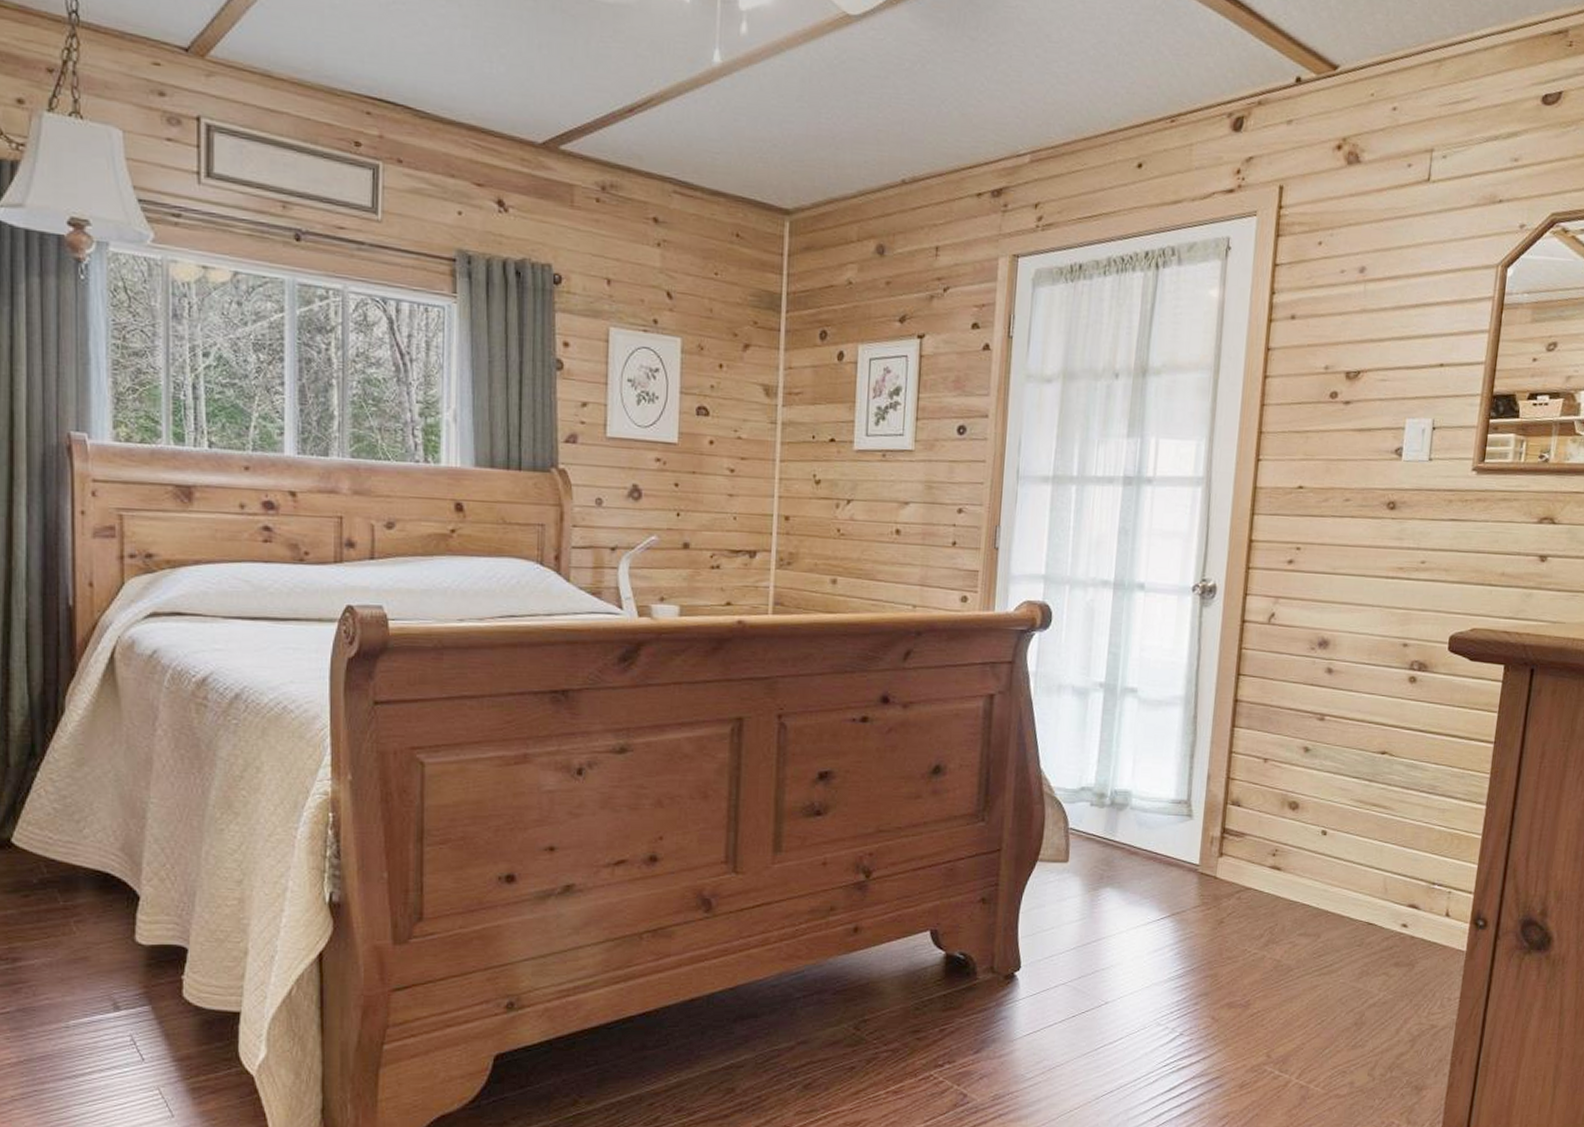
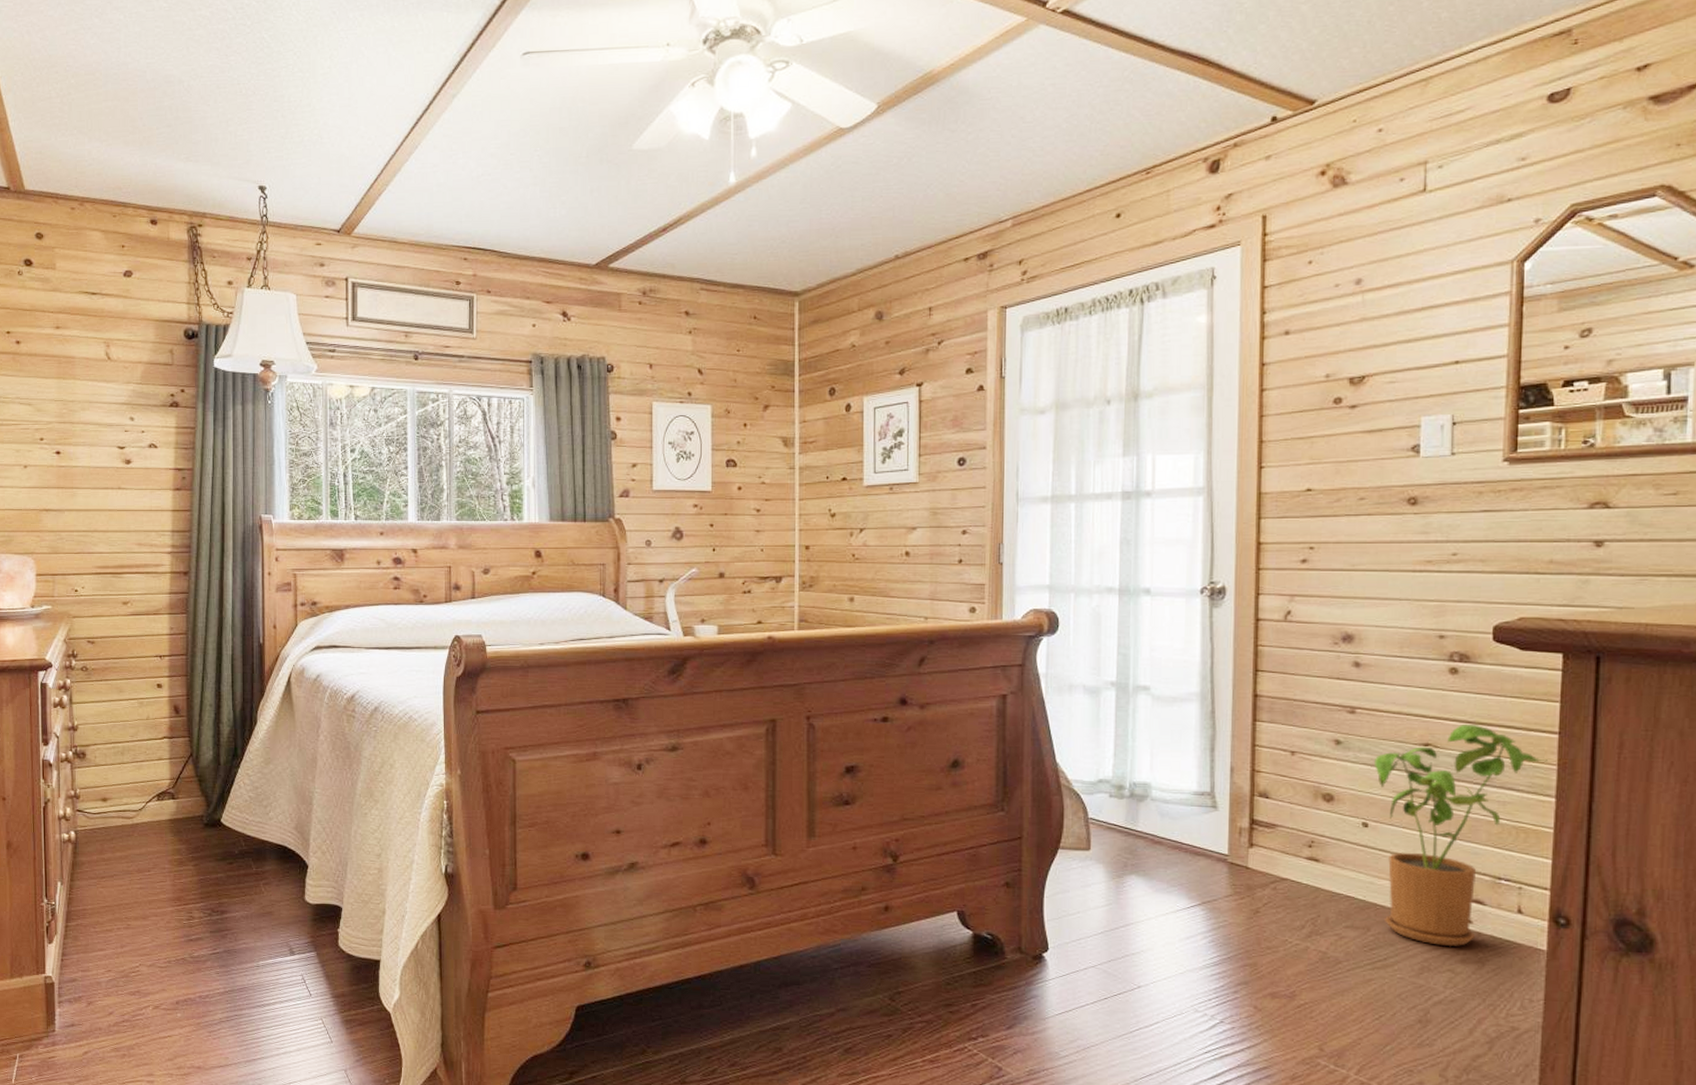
house plant: none [1334,732,1483,951] -> present [1375,723,1547,947]

